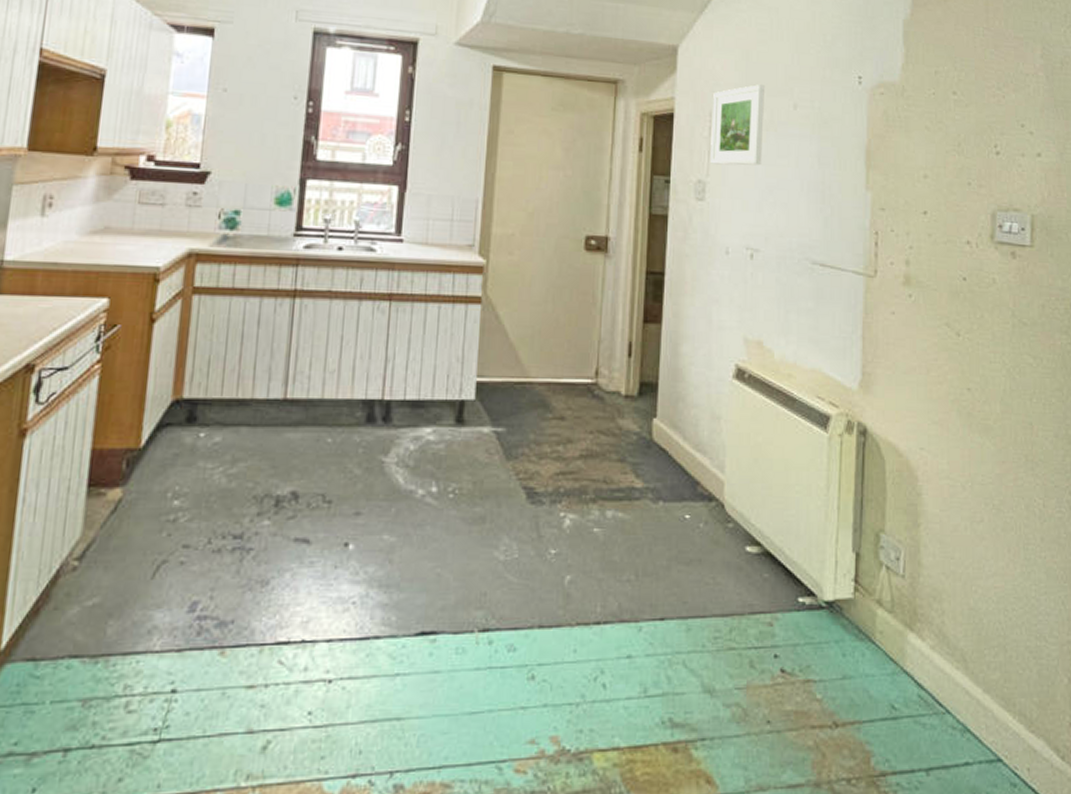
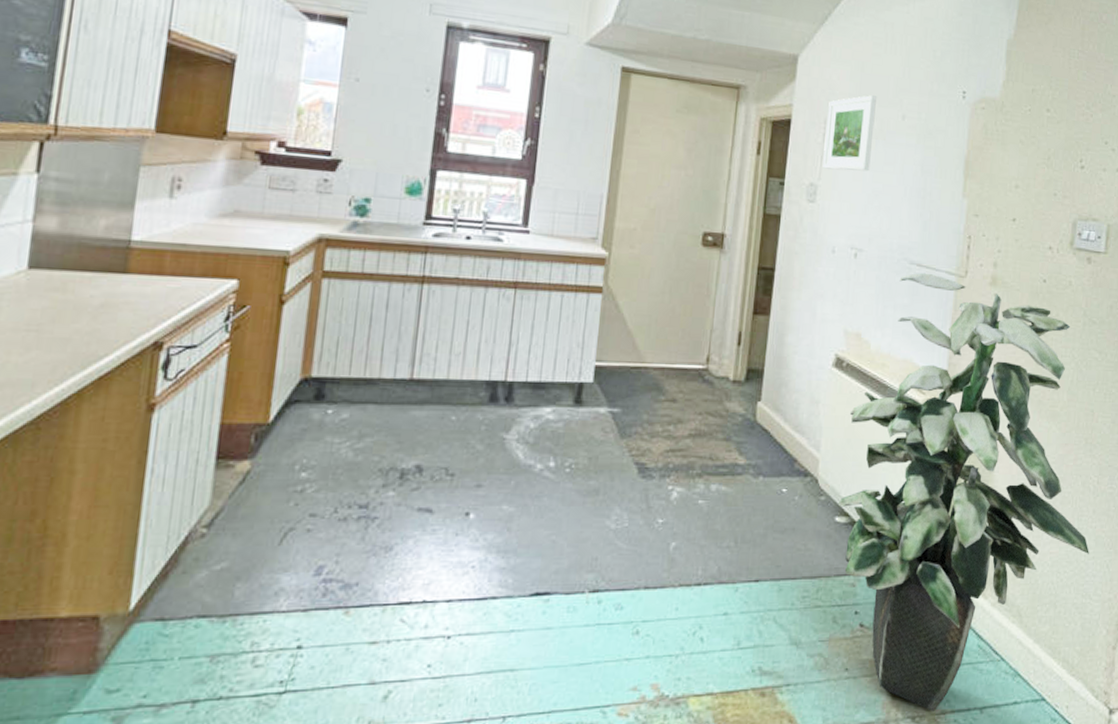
indoor plant: none [748,274,1040,773] -> present [838,273,1089,711]

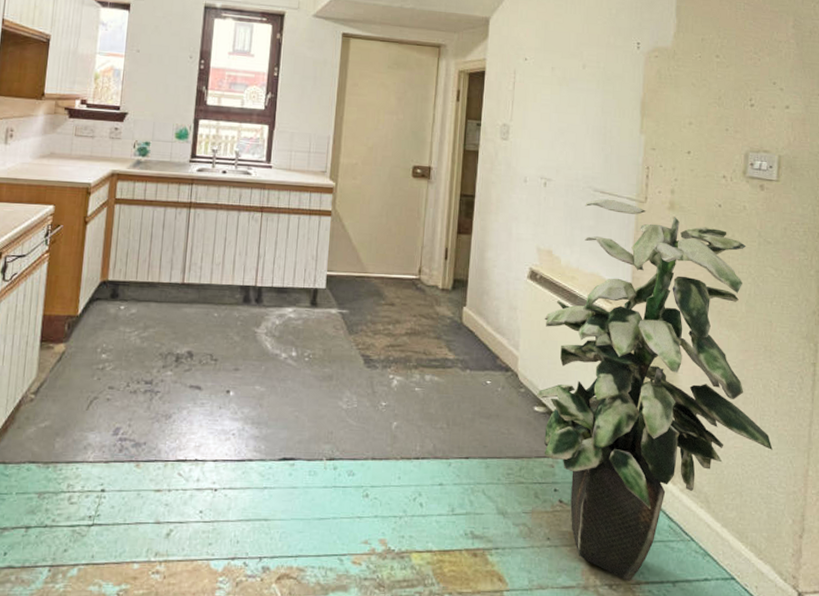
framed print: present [823,95,876,172] -> none [514,49,559,113]

